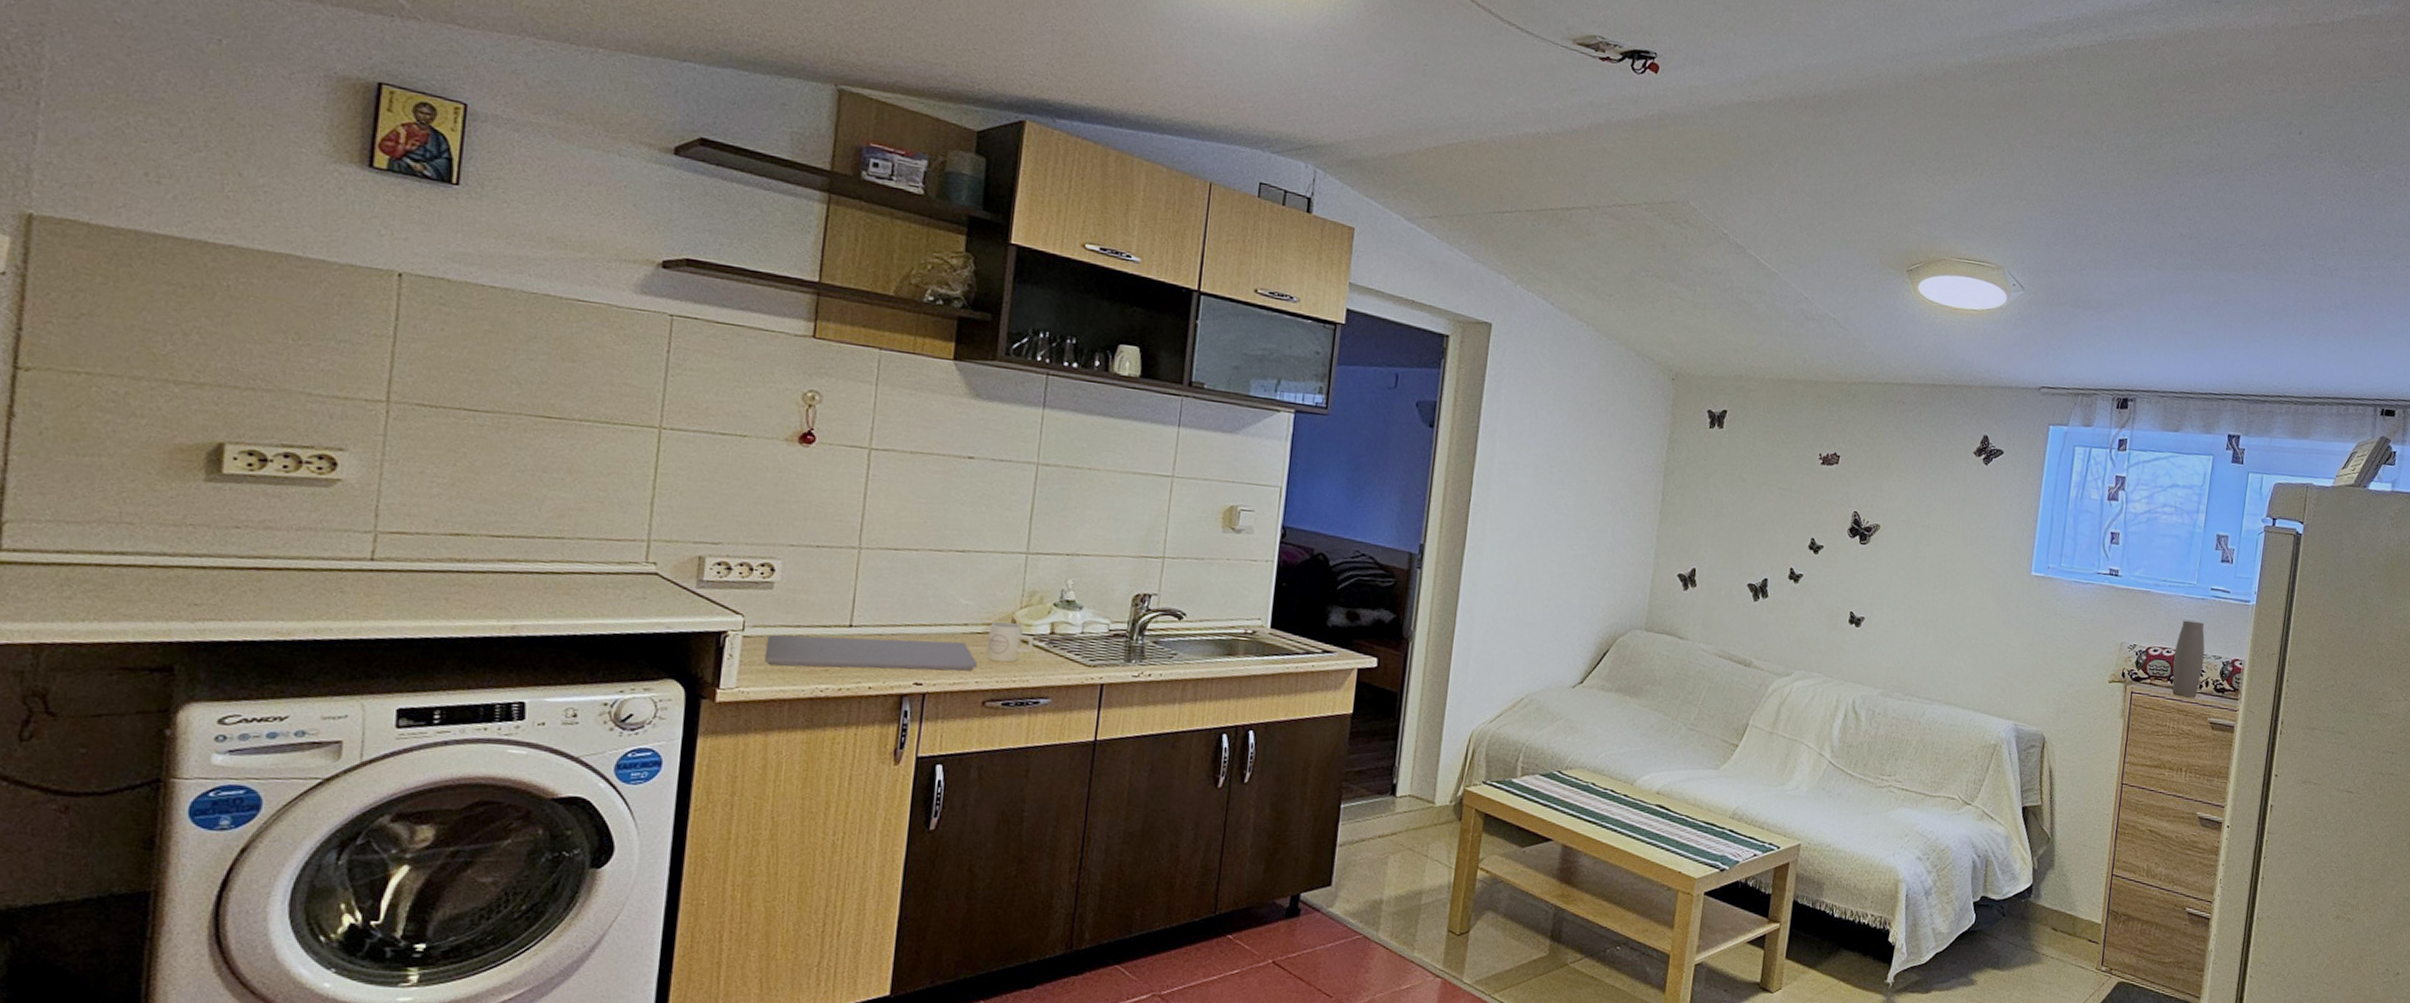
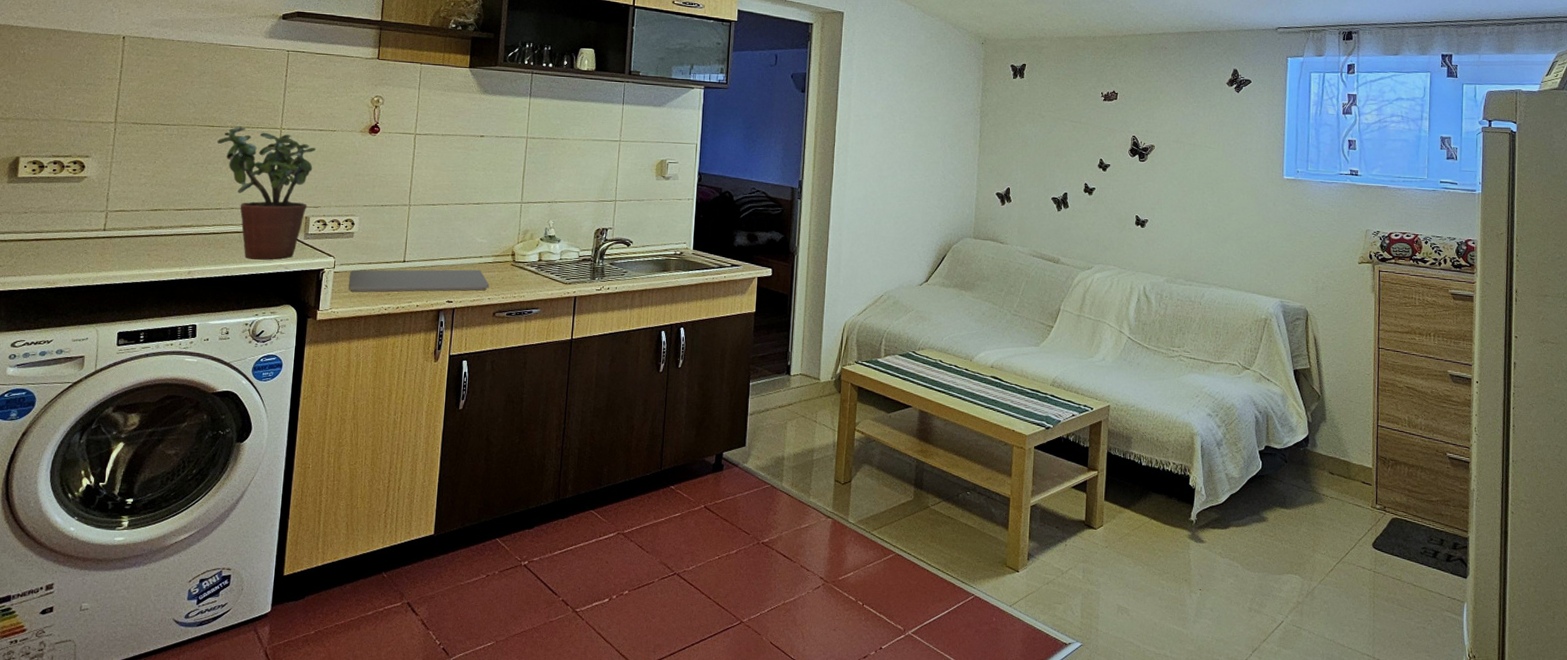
potted plant: none [556,419,716,615] -> present [216,126,317,260]
mug: present [986,621,1034,663] -> none [495,253,528,284]
vase: present [2172,620,2205,698] -> none [1413,209,1441,274]

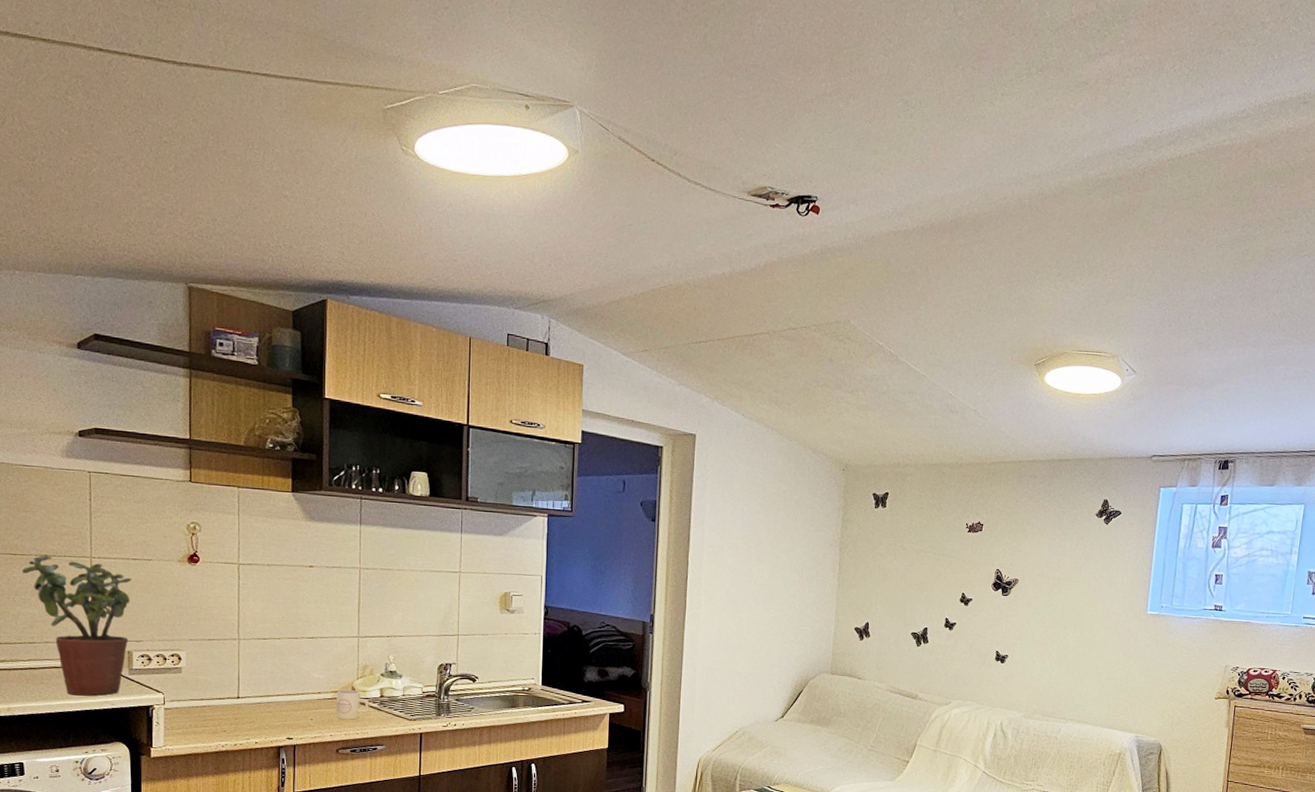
cutting board: present [349,269,489,293] -> none [182,705,330,730]
mug: none [495,253,528,284] -> present [336,689,369,720]

